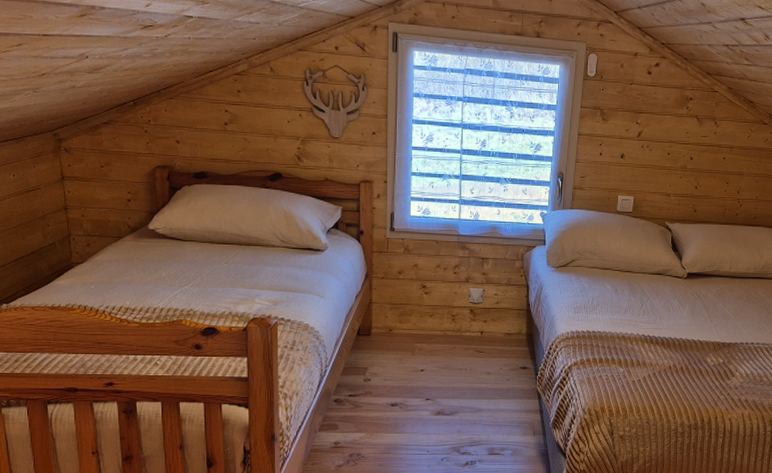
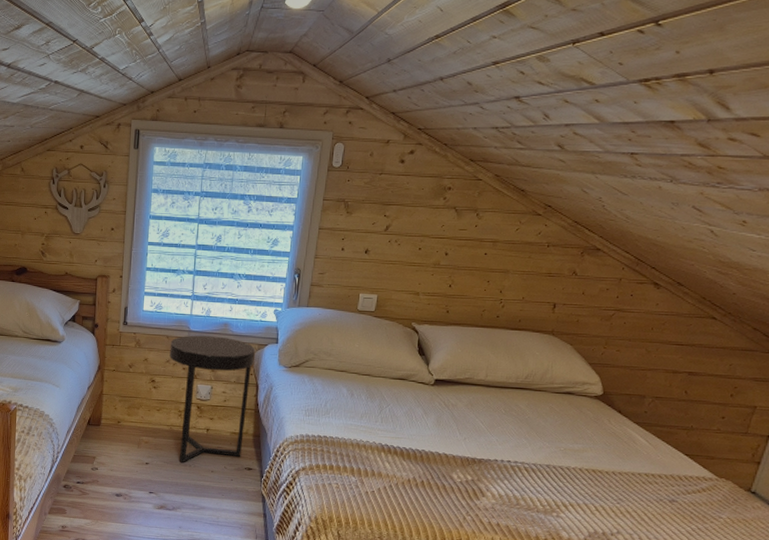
side table: none [440,239,525,367] -> present [169,335,256,463]

